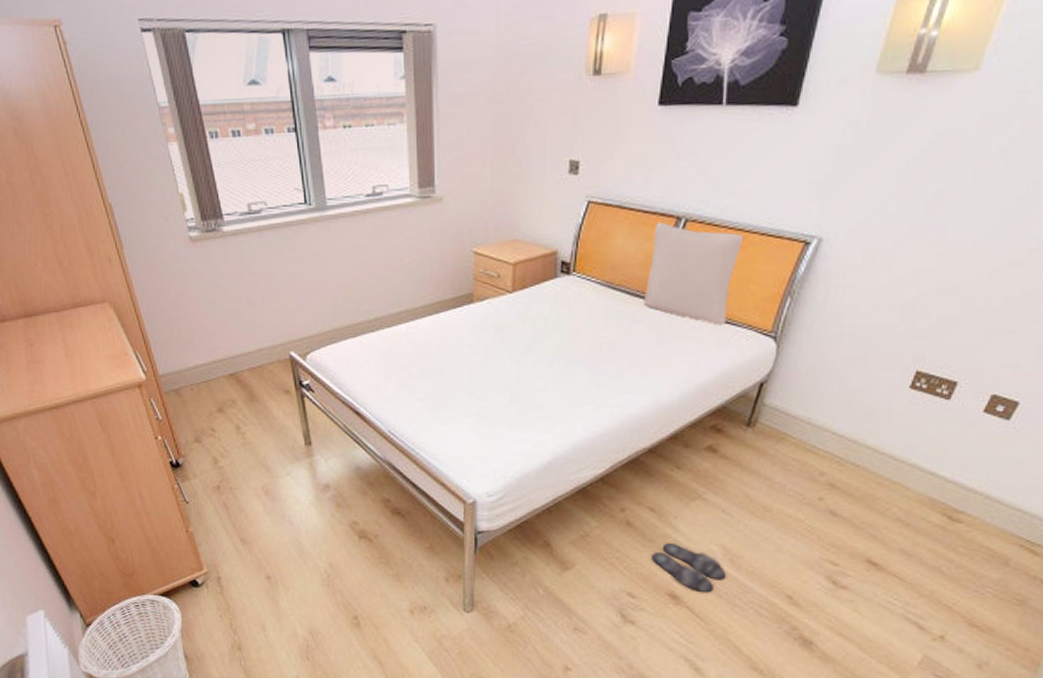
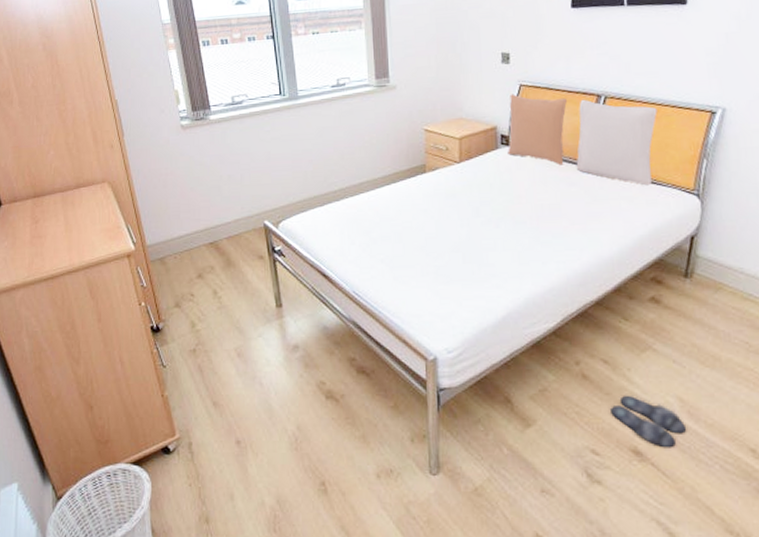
pillow: none [568,212,641,299] -> present [508,94,567,166]

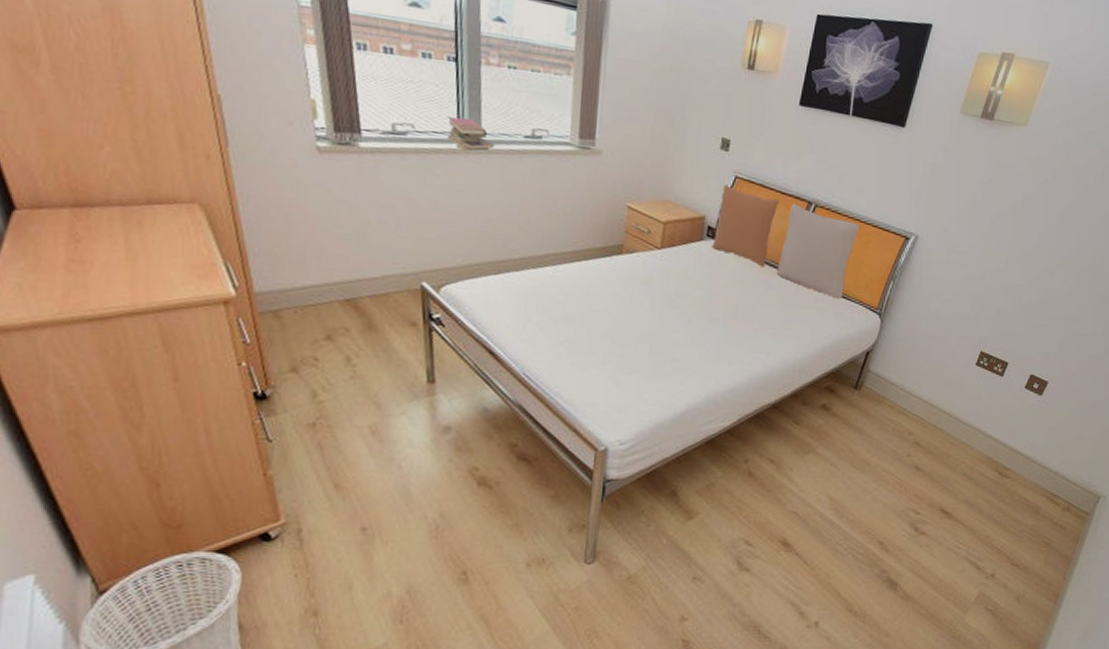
books: none [272,80,309,108] -> present [447,117,495,152]
slippers: present [609,395,686,447] -> none [768,492,830,539]

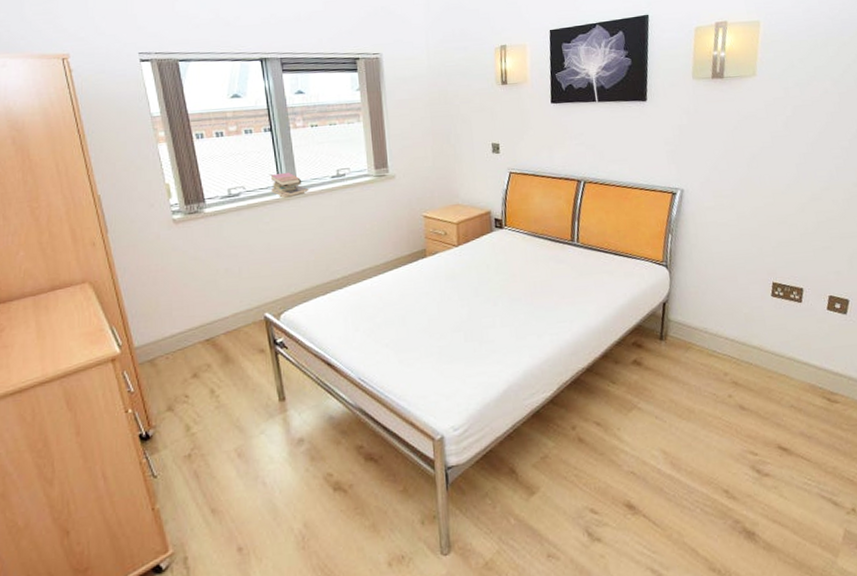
pillow: present [712,184,779,268] -> none [501,181,552,245]
pillow: present [776,203,860,299] -> none [562,184,629,260]

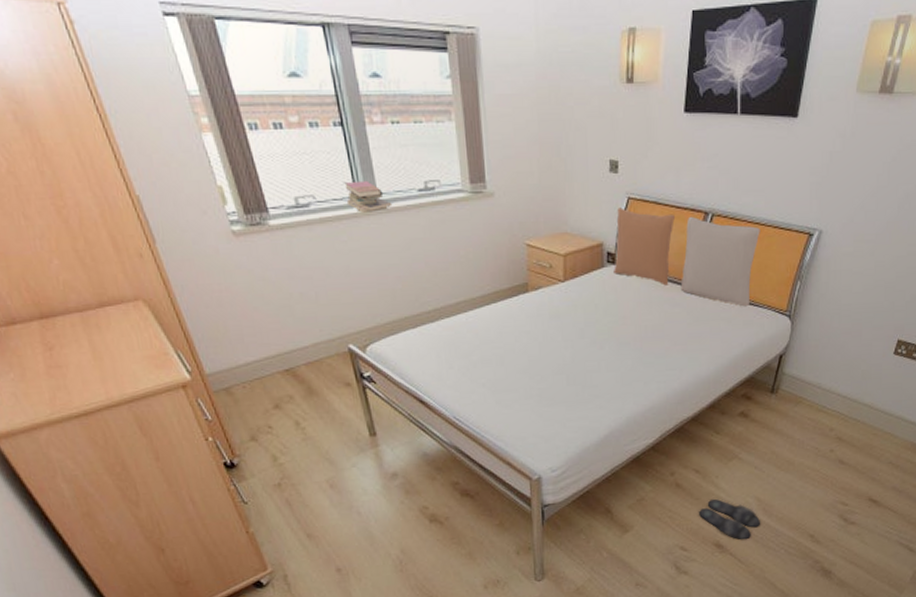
pillow: none [501,181,552,245] -> present [614,207,675,286]
pillow: none [562,184,629,260] -> present [680,216,760,307]
slippers: none [604,452,670,499] -> present [698,498,760,540]

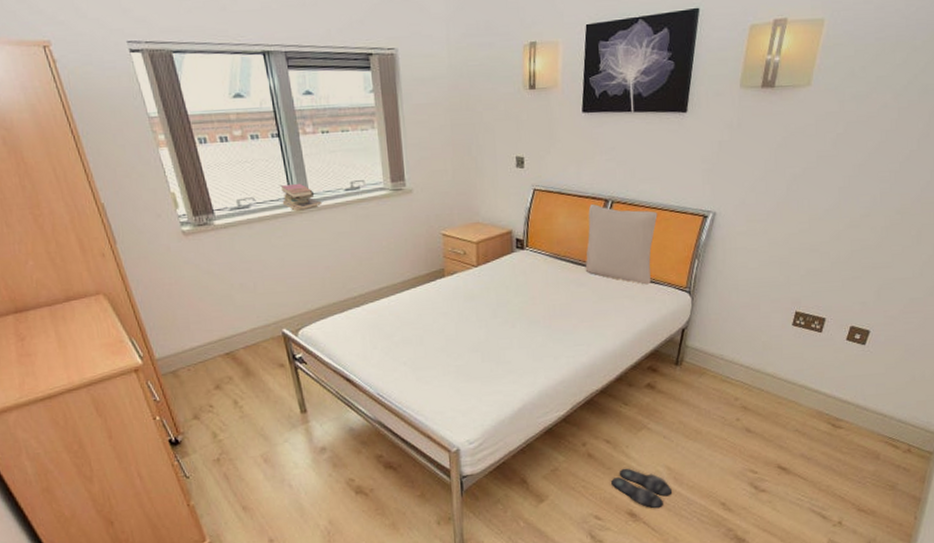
pillow: present [614,207,675,286] -> none [522,198,577,268]

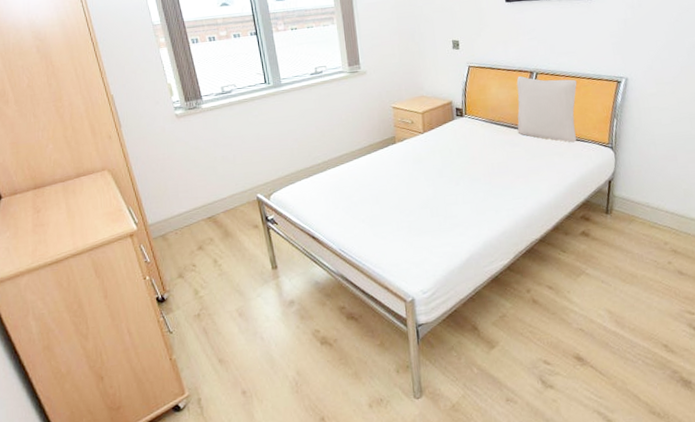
books: present [282,183,322,212] -> none [258,70,292,95]
slippers: present [610,467,672,508] -> none [555,312,615,352]

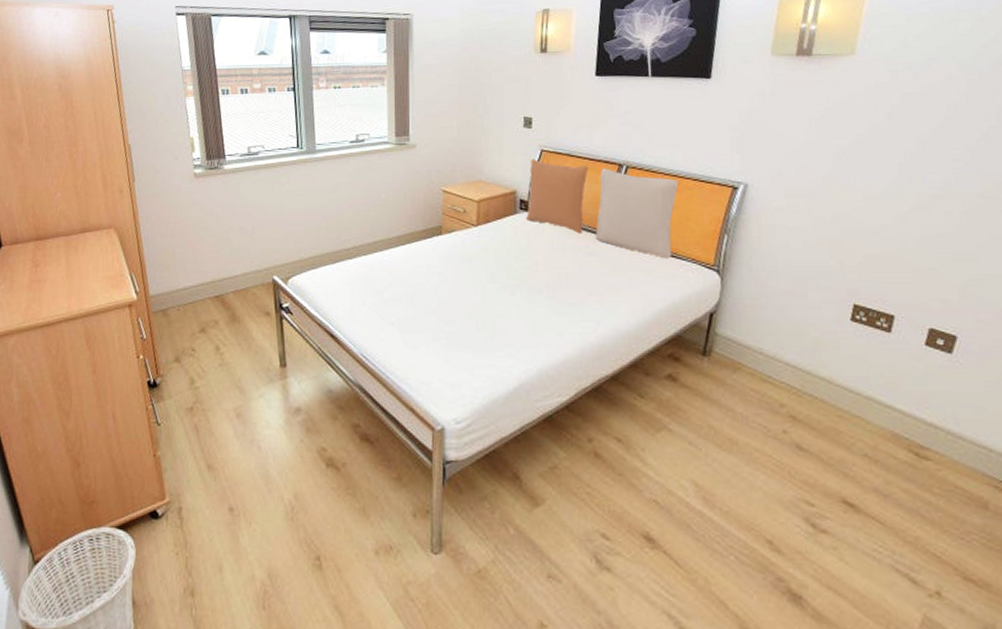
pillow: none [461,74,508,131] -> present [526,159,588,234]

